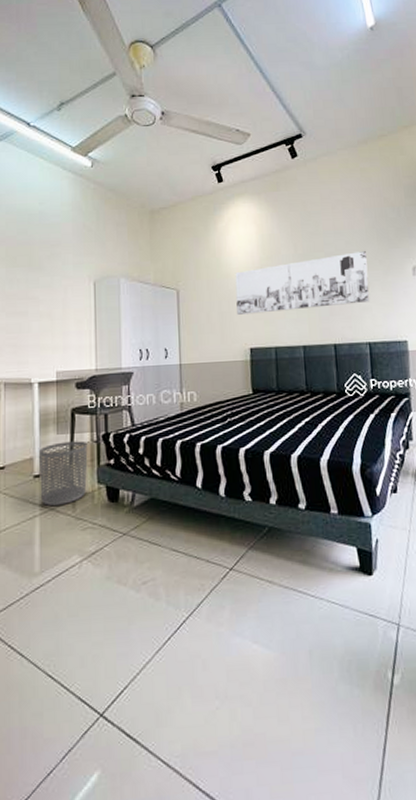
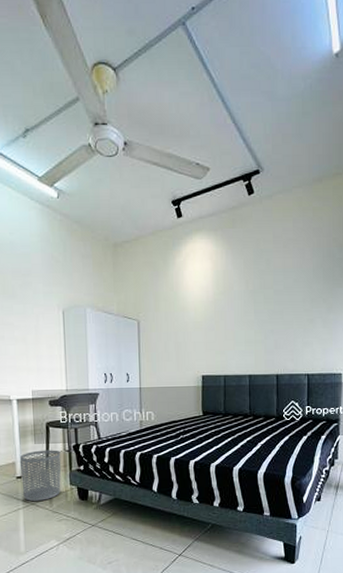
wall art: present [235,250,370,315] -> none [191,289,313,345]

